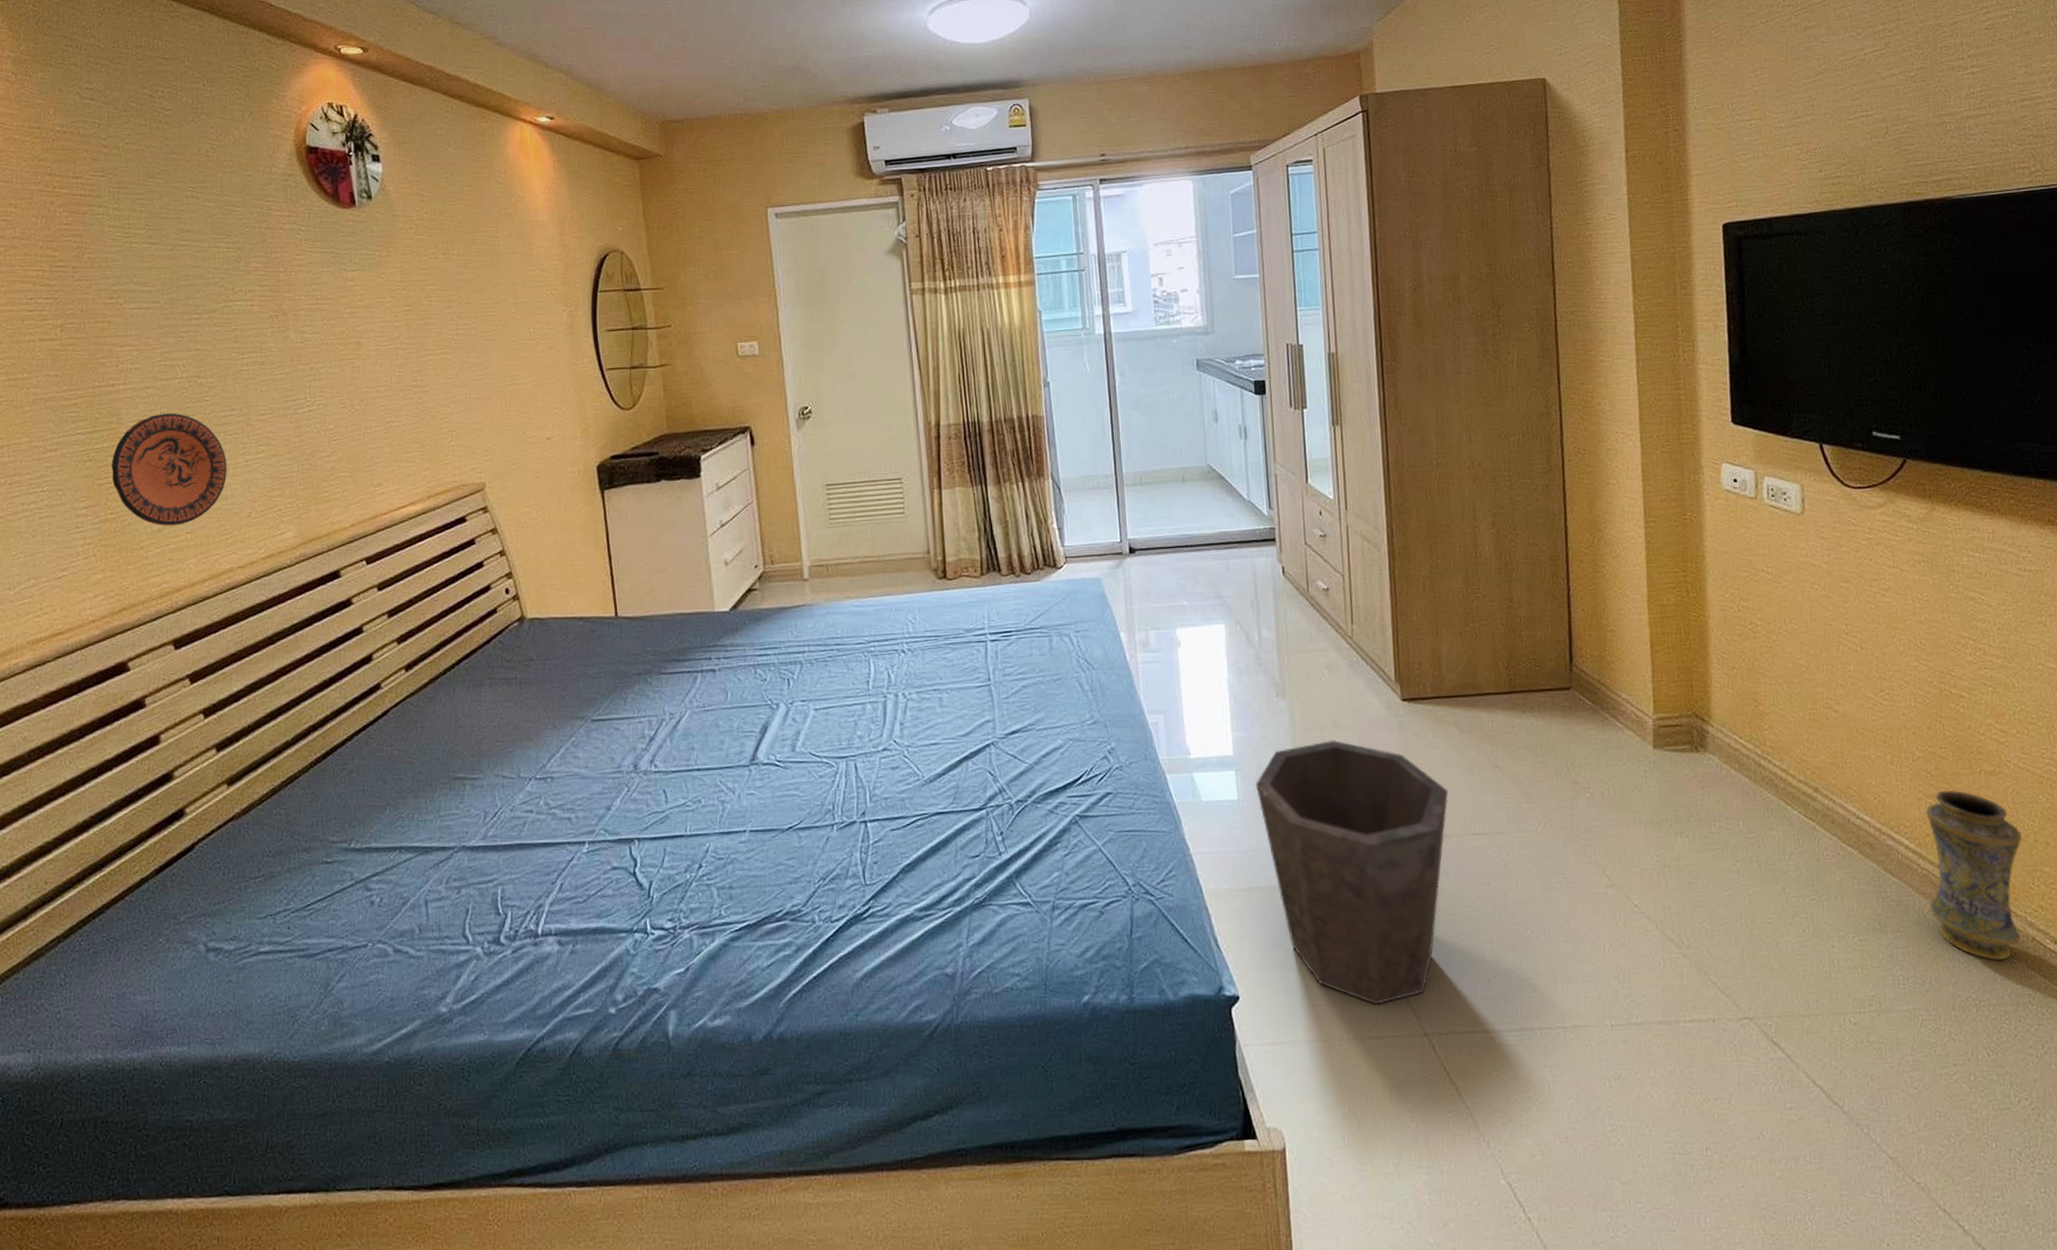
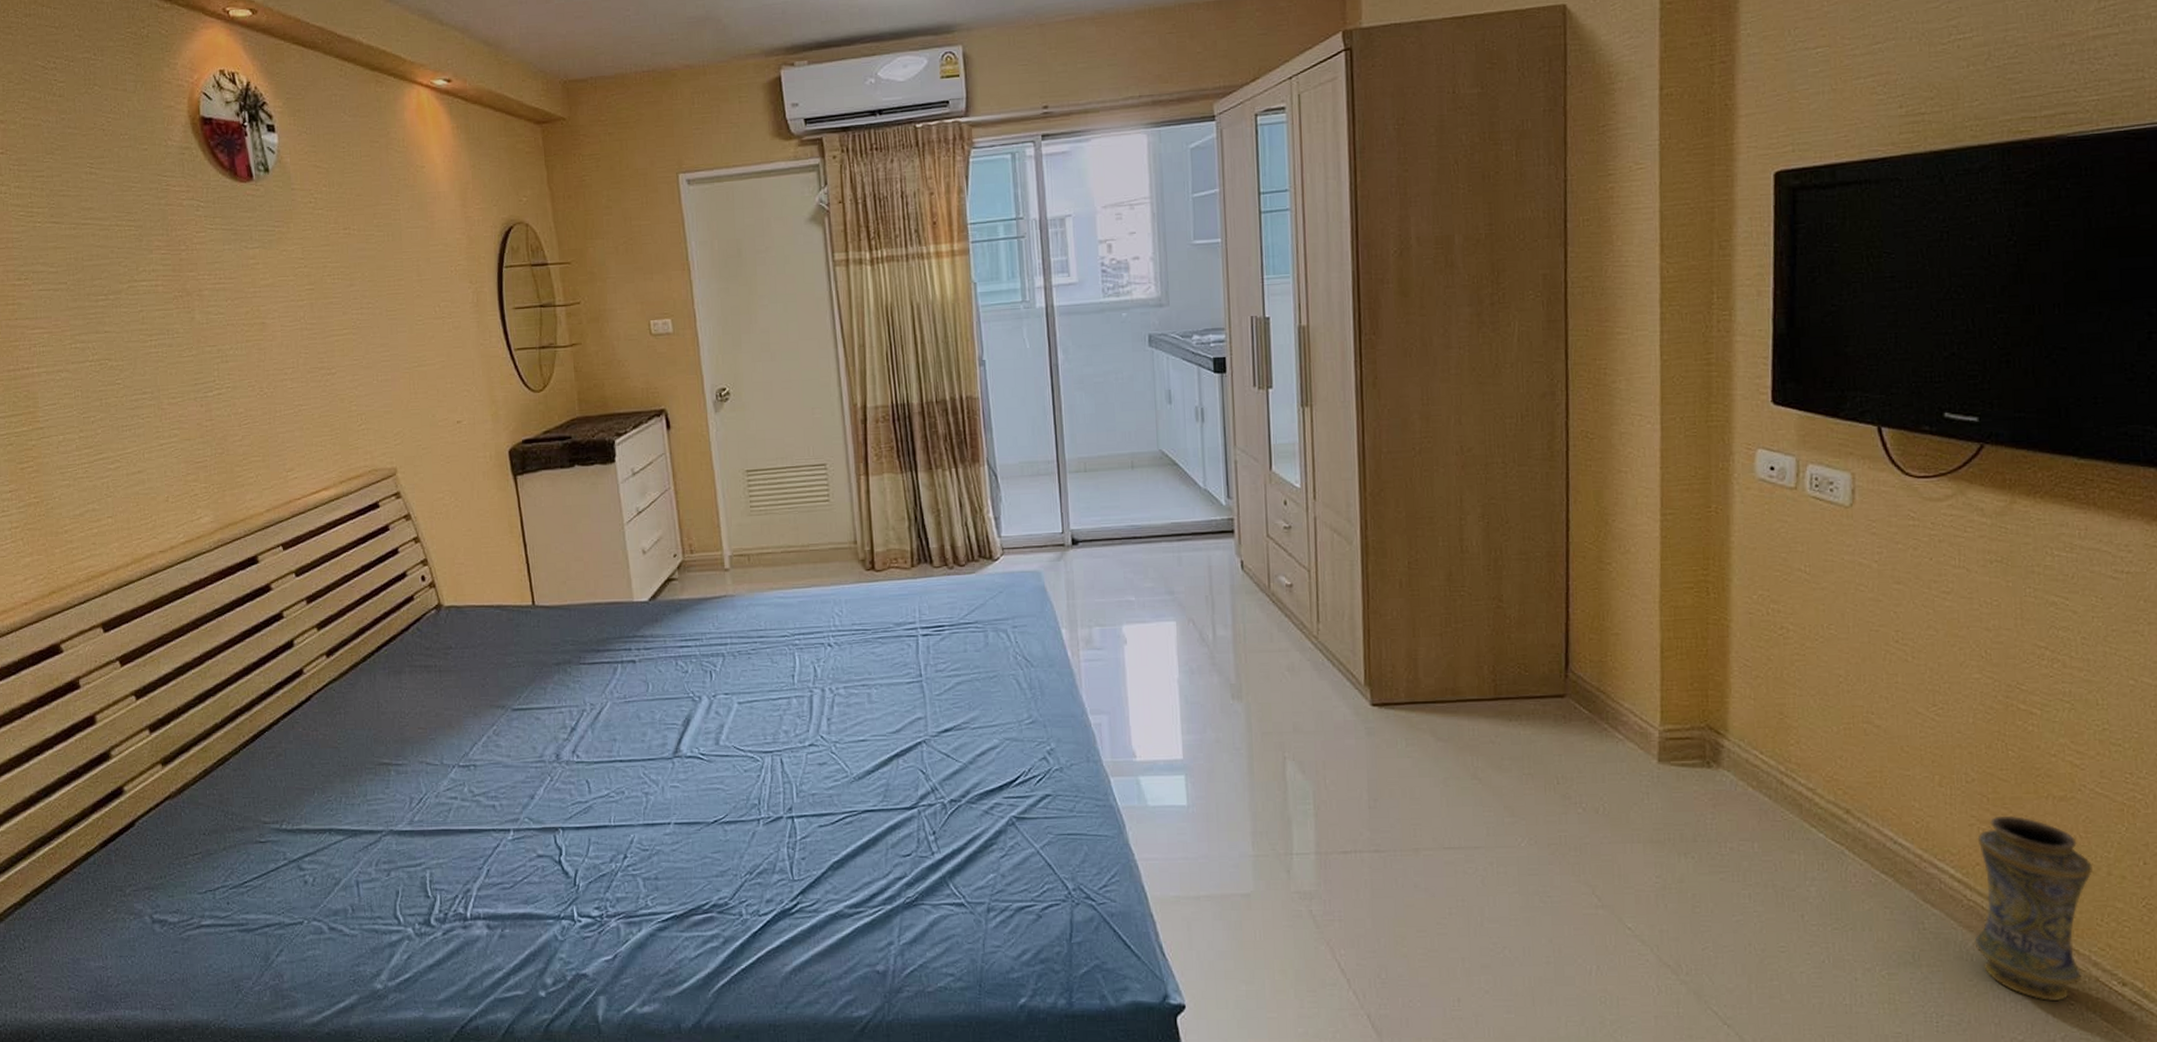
decorative plate: present [111,413,227,526] -> none [31,396,143,511]
waste bin: present [1256,739,1449,1005] -> none [1207,745,1421,1020]

